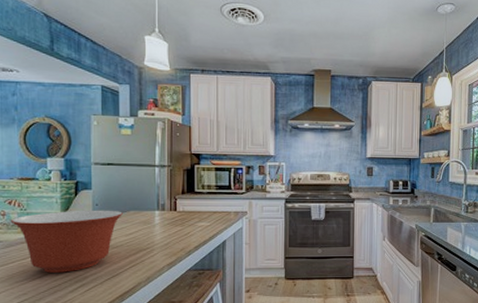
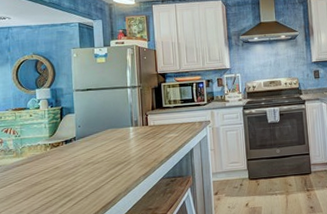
mixing bowl: present [10,210,123,273] -> none [7,129,102,191]

